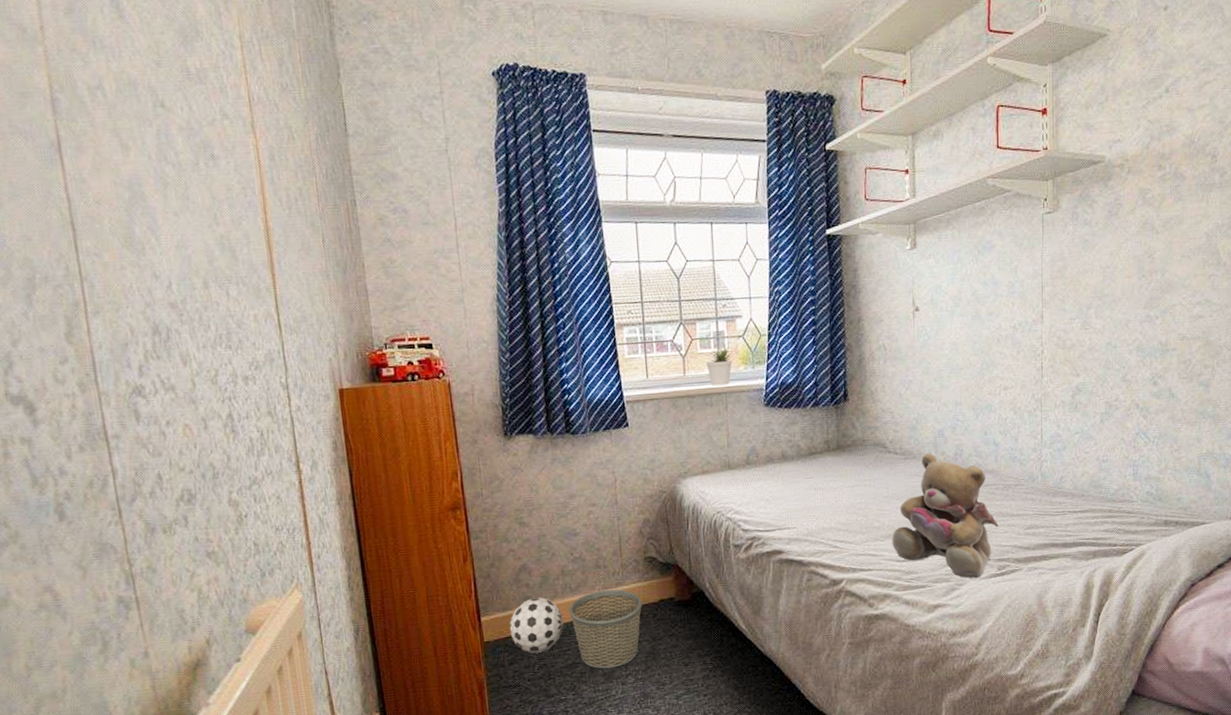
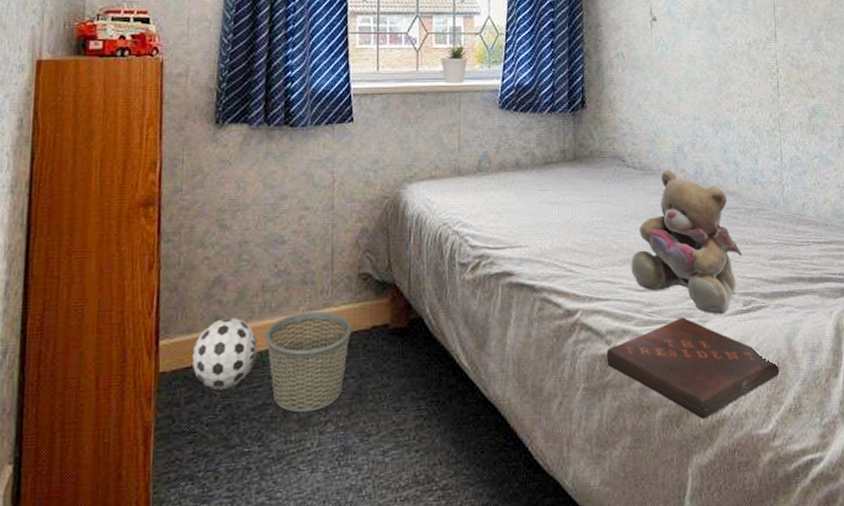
book: none [869,582,1029,665] -> present [606,317,780,419]

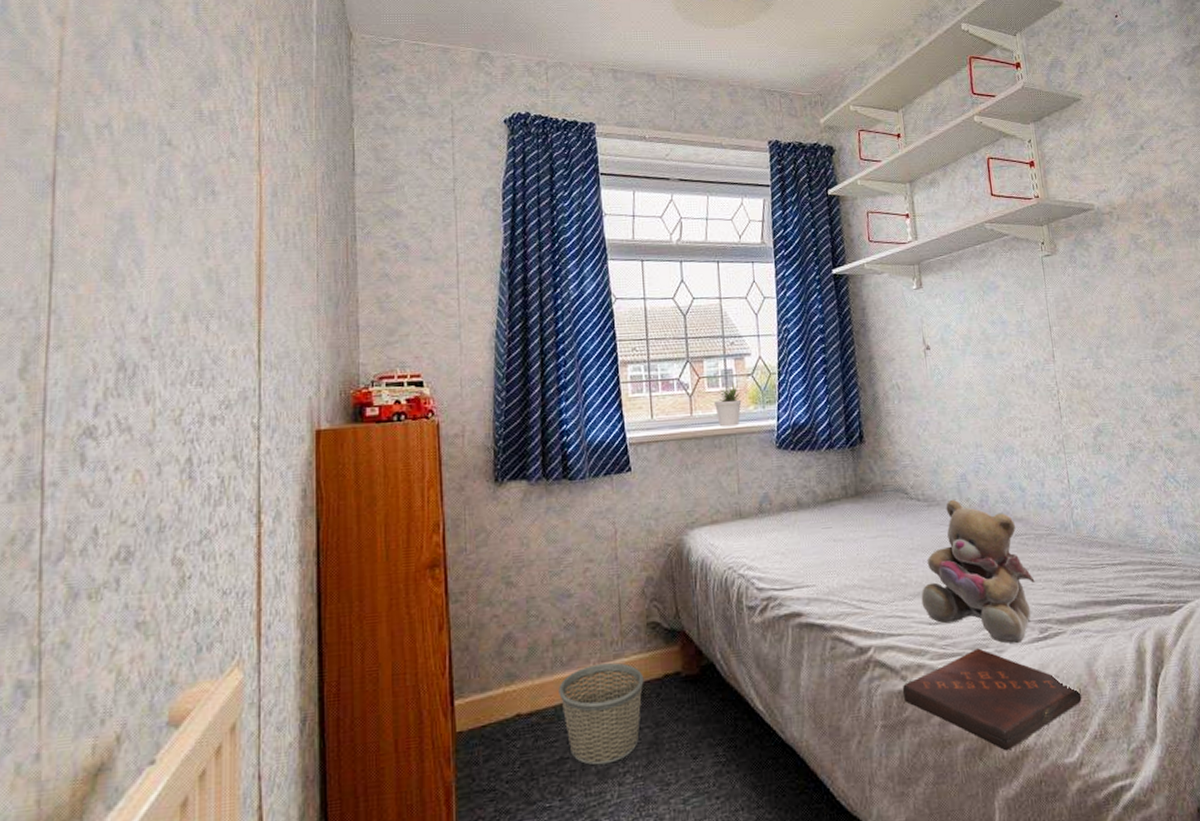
soccer ball: present [191,318,258,390] -> none [487,674,552,746]

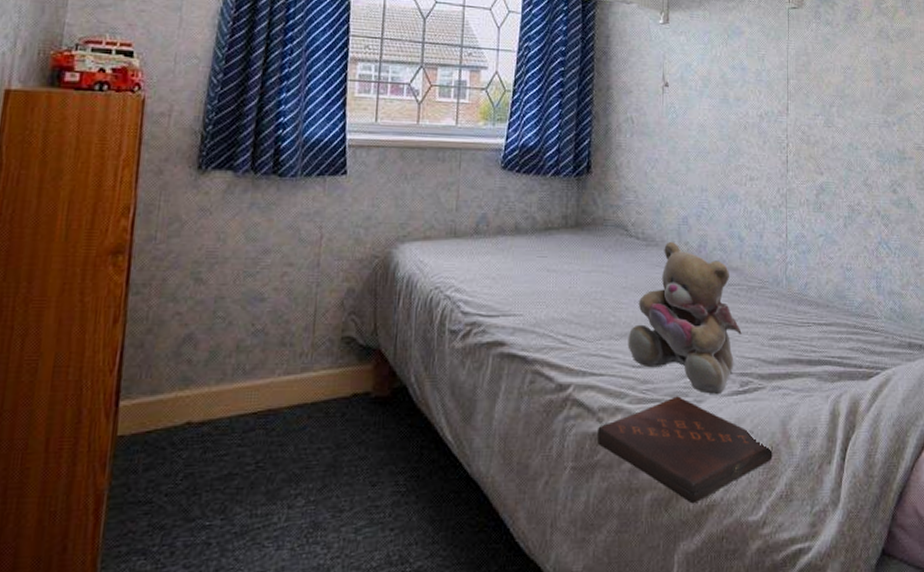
basket: present [558,662,644,766] -> none [236,376,331,485]
potted plant: present [714,384,742,427] -> none [443,97,472,141]

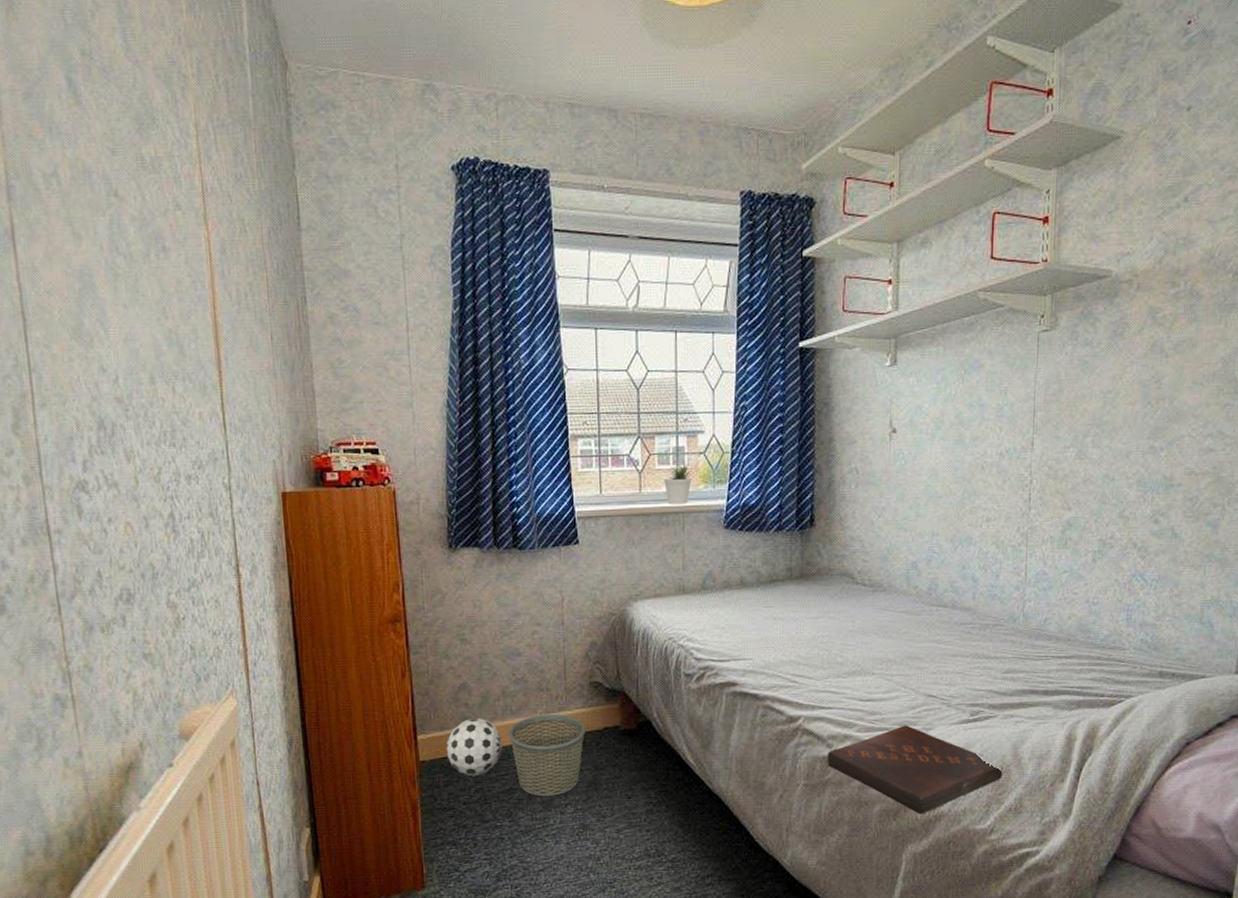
soccer ball: none [153,379,228,457] -> present [446,718,503,776]
basket: none [236,376,331,485] -> present [508,714,586,797]
potted plant: none [443,97,472,141] -> present [664,462,692,505]
teddy bear: present [628,241,742,395] -> none [855,586,973,724]

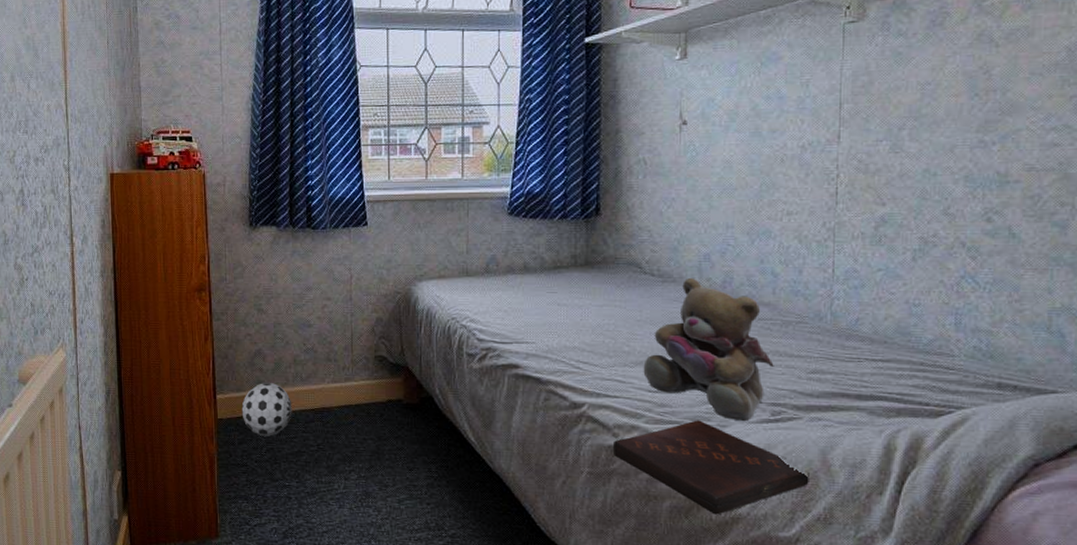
basket: present [508,714,586,797] -> none [298,384,370,462]
potted plant: present [664,462,692,505] -> none [449,152,477,191]
teddy bear: none [855,586,973,724] -> present [643,277,774,422]

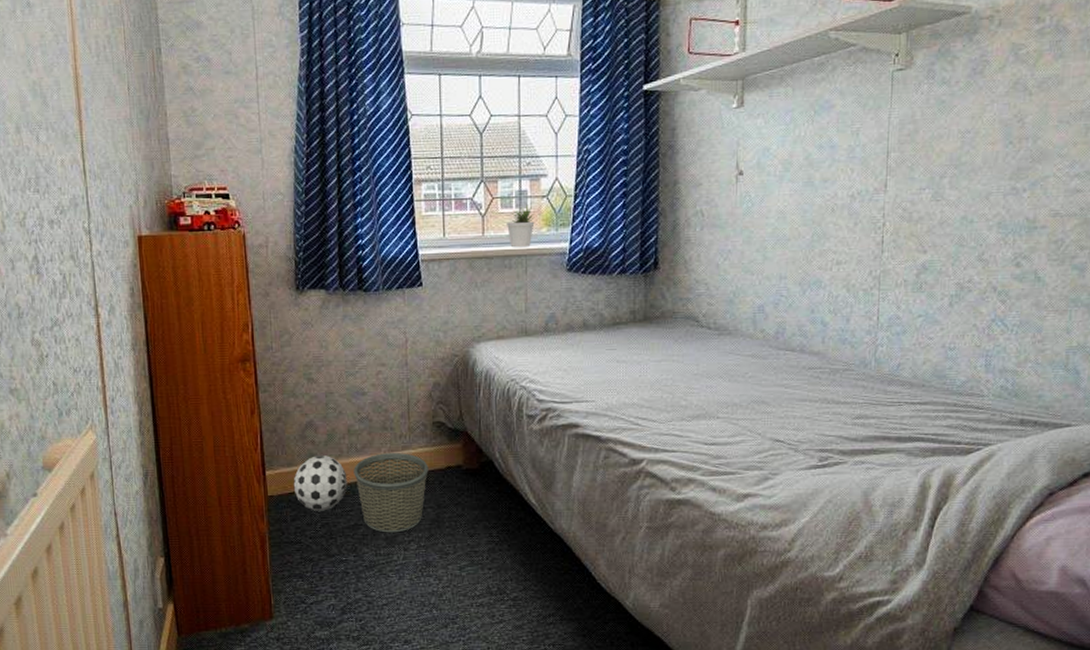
basket: none [298,384,370,462] -> present [353,453,429,533]
potted plant: none [449,152,477,191] -> present [507,206,535,248]
book: present [612,420,809,515] -> none [670,470,853,560]
teddy bear: present [643,277,774,422] -> none [700,329,822,469]

